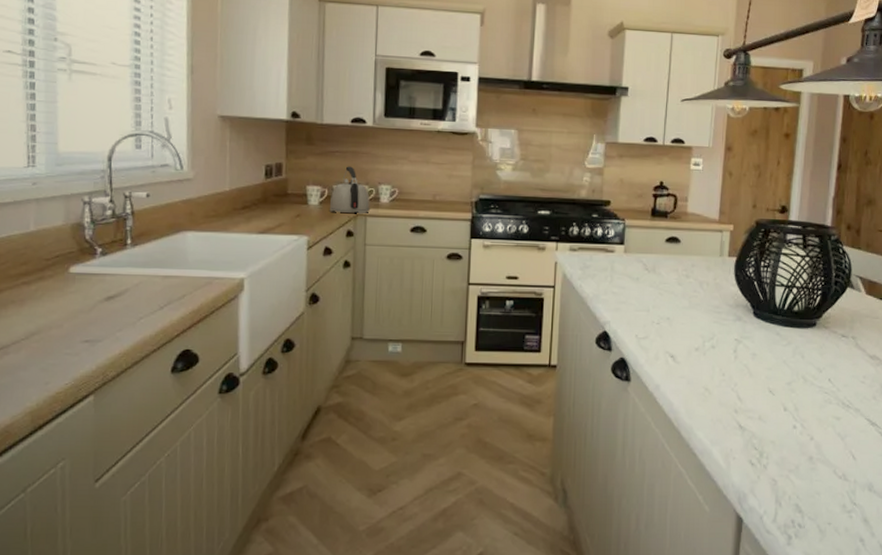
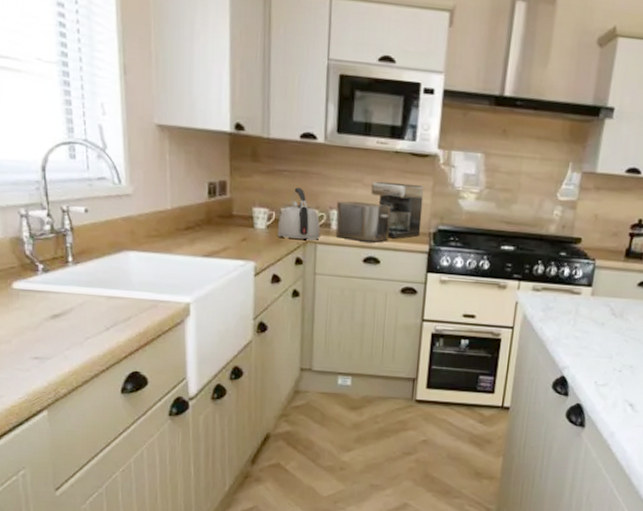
toaster: none [384,176,436,214] -> present [335,200,392,243]
coffee maker: none [416,157,465,209] -> present [371,181,424,239]

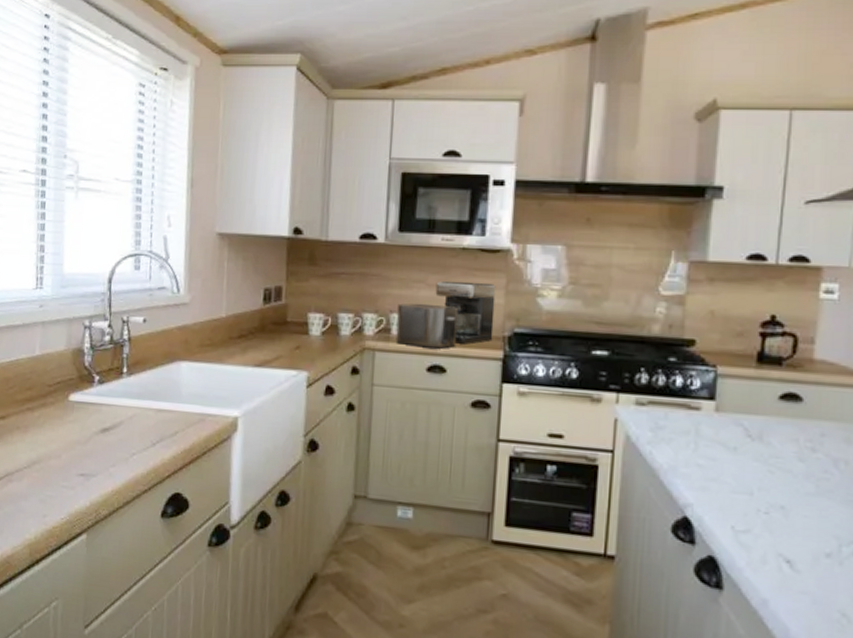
kettle: present [277,187,321,241] -> none [332,290,380,348]

